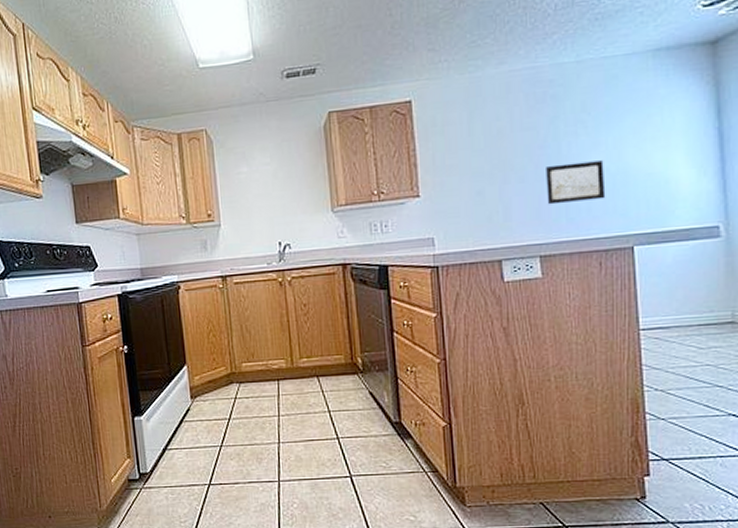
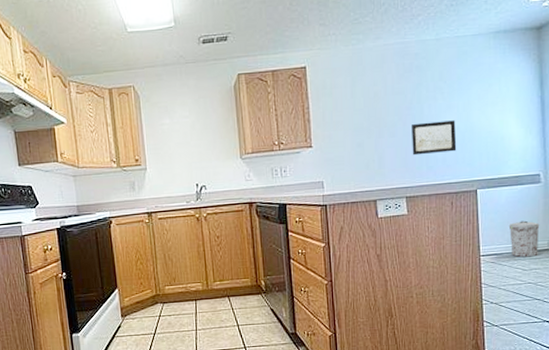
trash can: none [677,285,721,332] -> present [508,220,540,258]

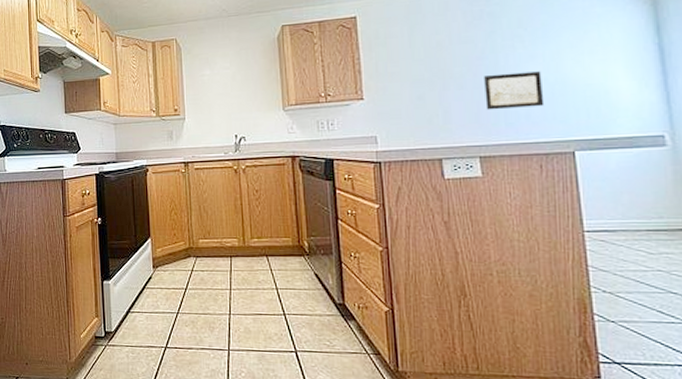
trash can: present [508,220,540,258] -> none [622,191,670,238]

